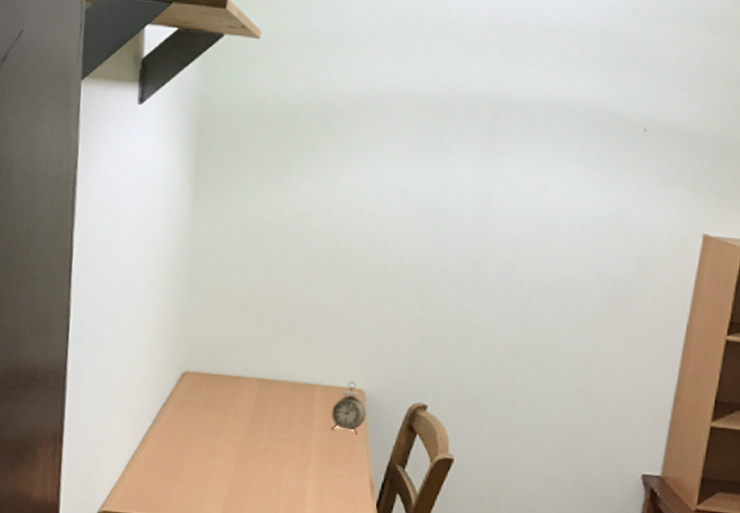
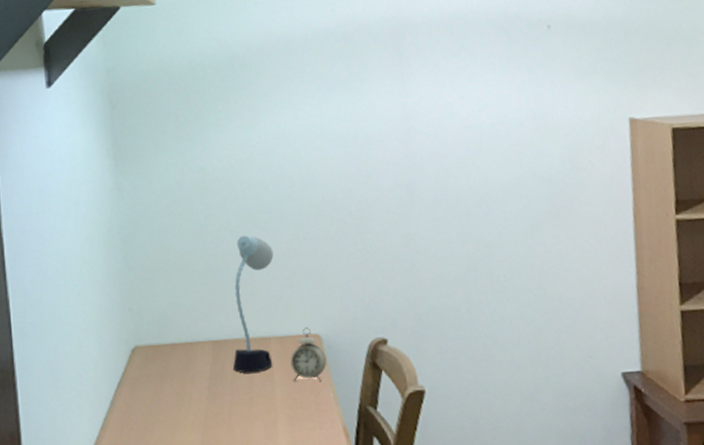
desk lamp: none [275,283,334,416] -> present [232,235,274,373]

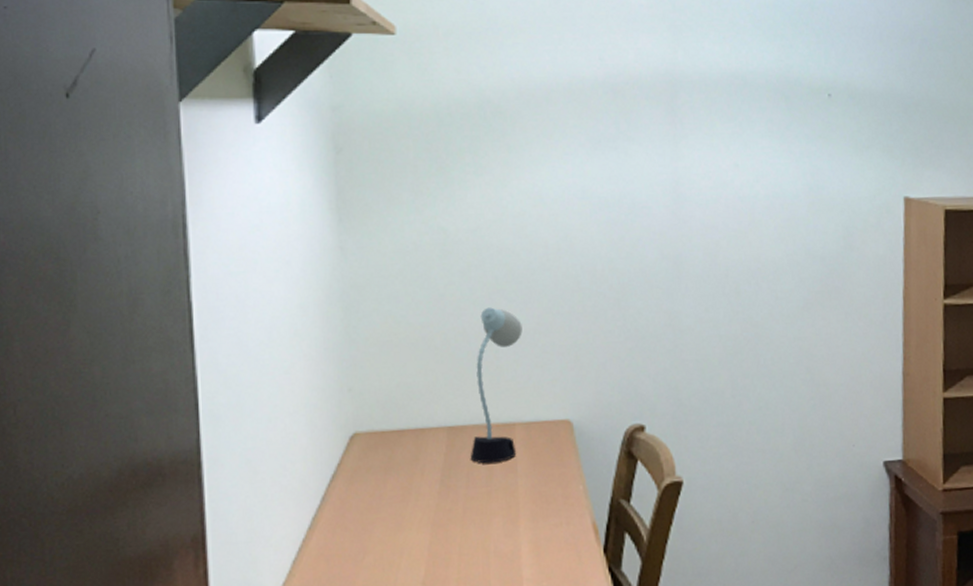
alarm clock: present [290,327,327,382] -> none [536,412,578,473]

